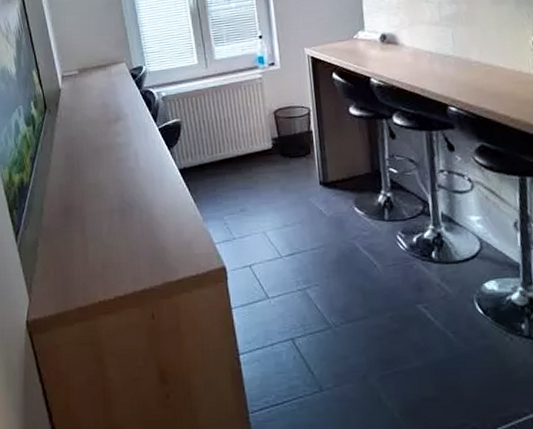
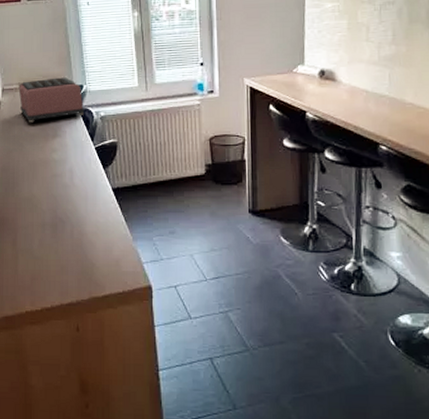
toaster: none [78,60,146,108] -> present [18,77,85,123]

